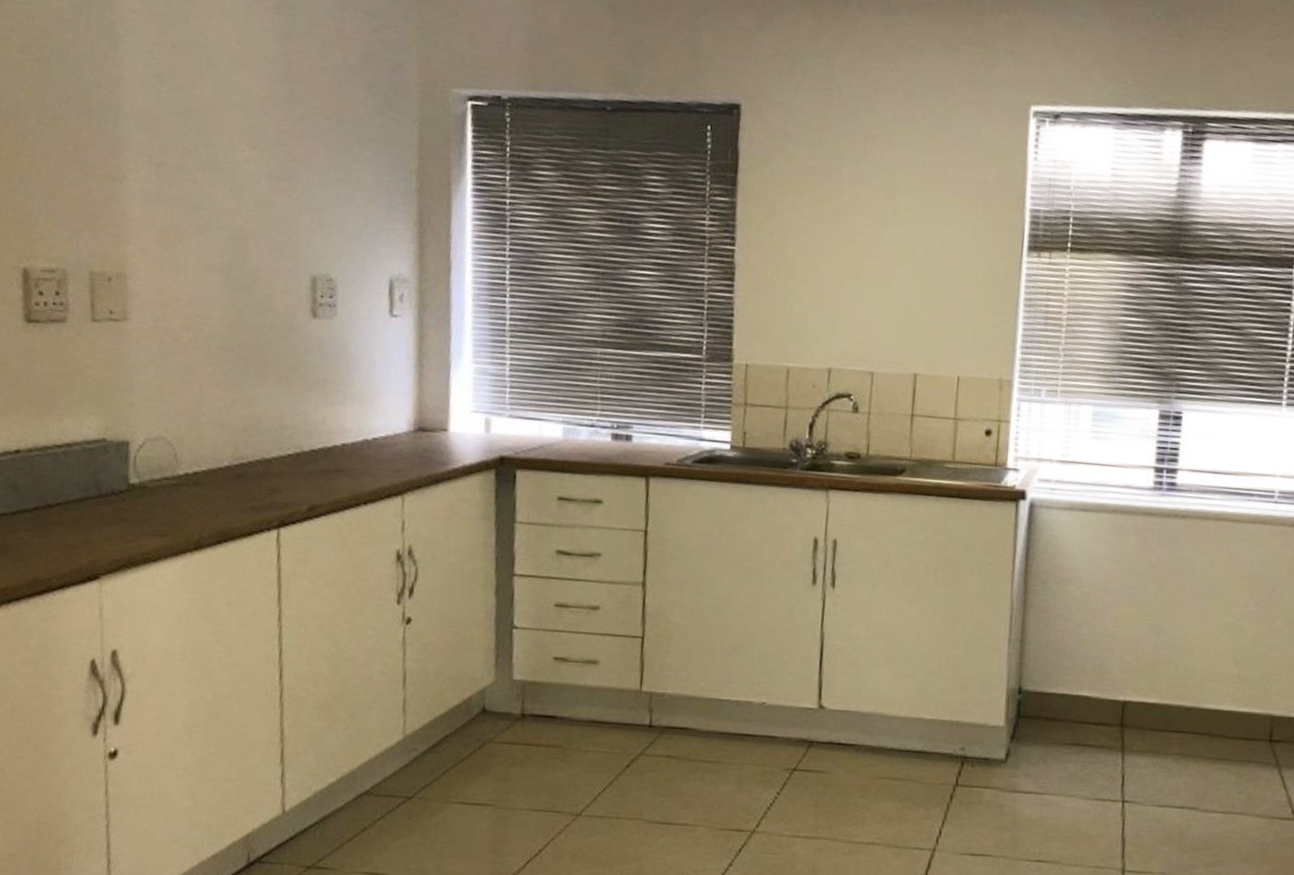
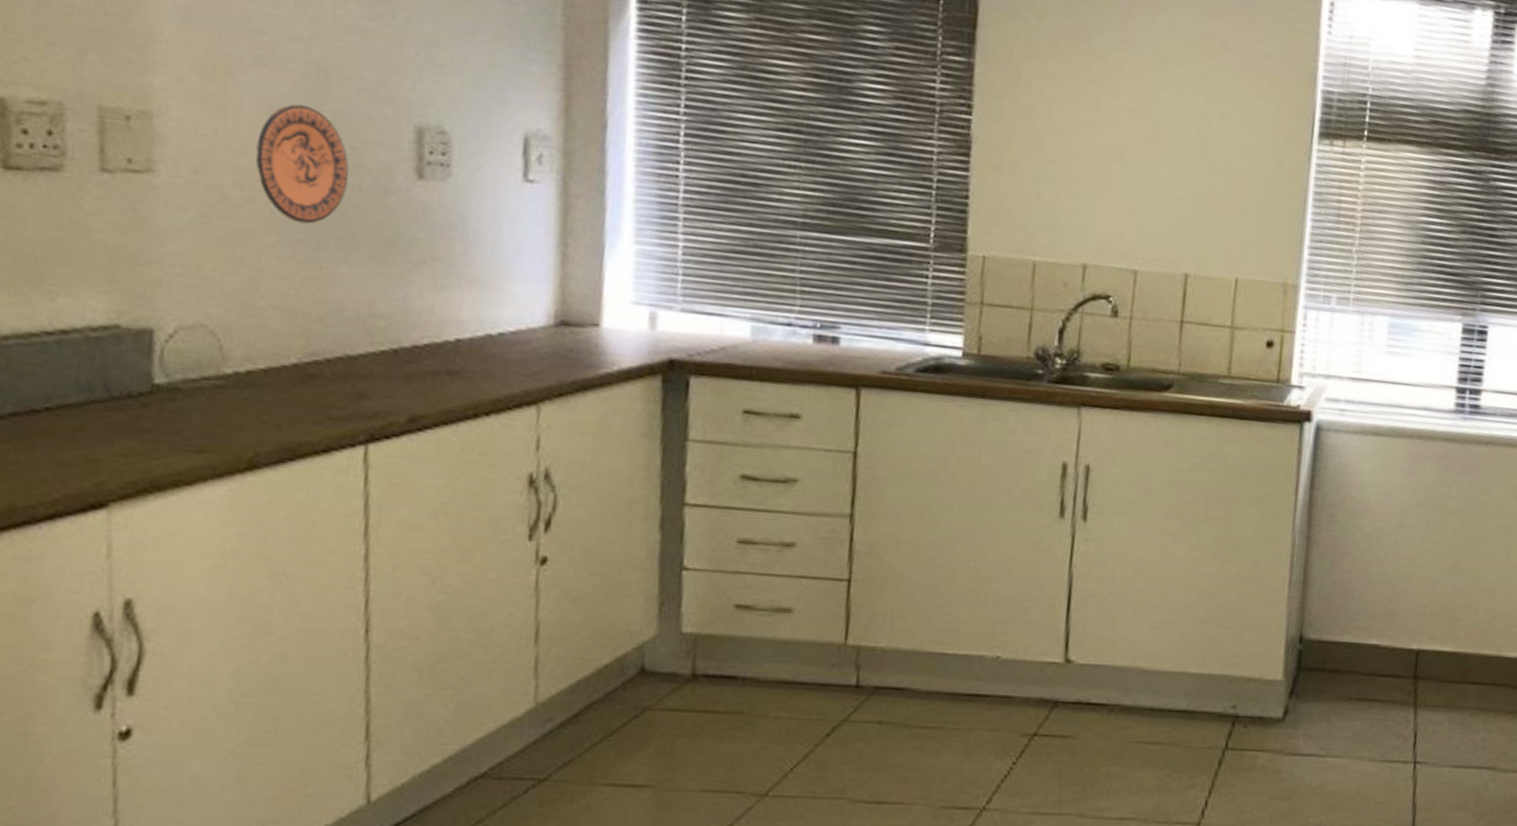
decorative plate: none [198,263,264,356] -> present [256,104,349,224]

